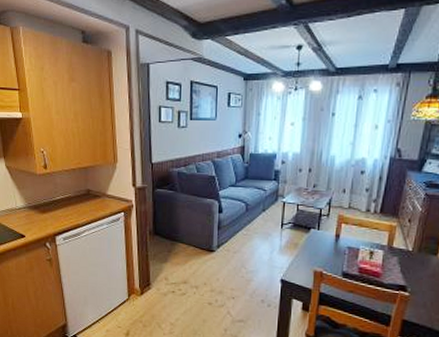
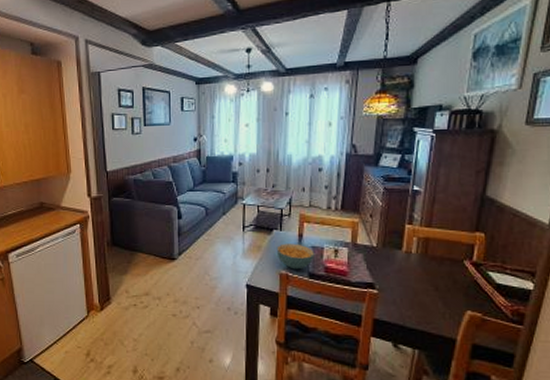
cereal bowl: none [312,242,350,268] -> present [276,244,315,270]

